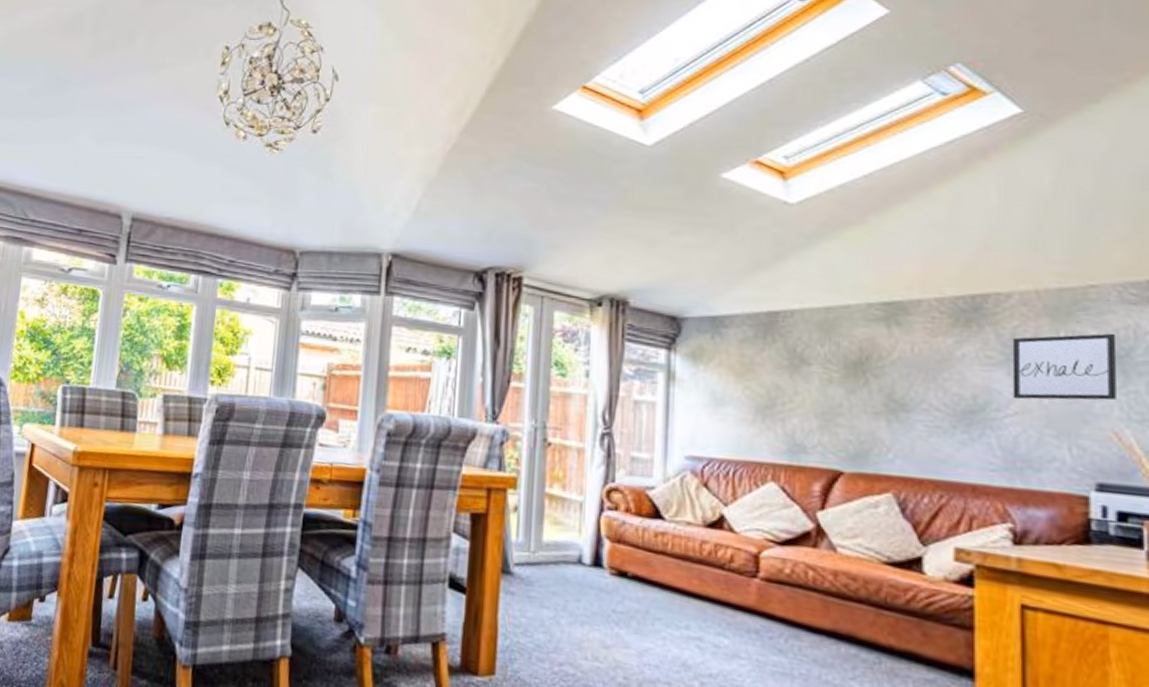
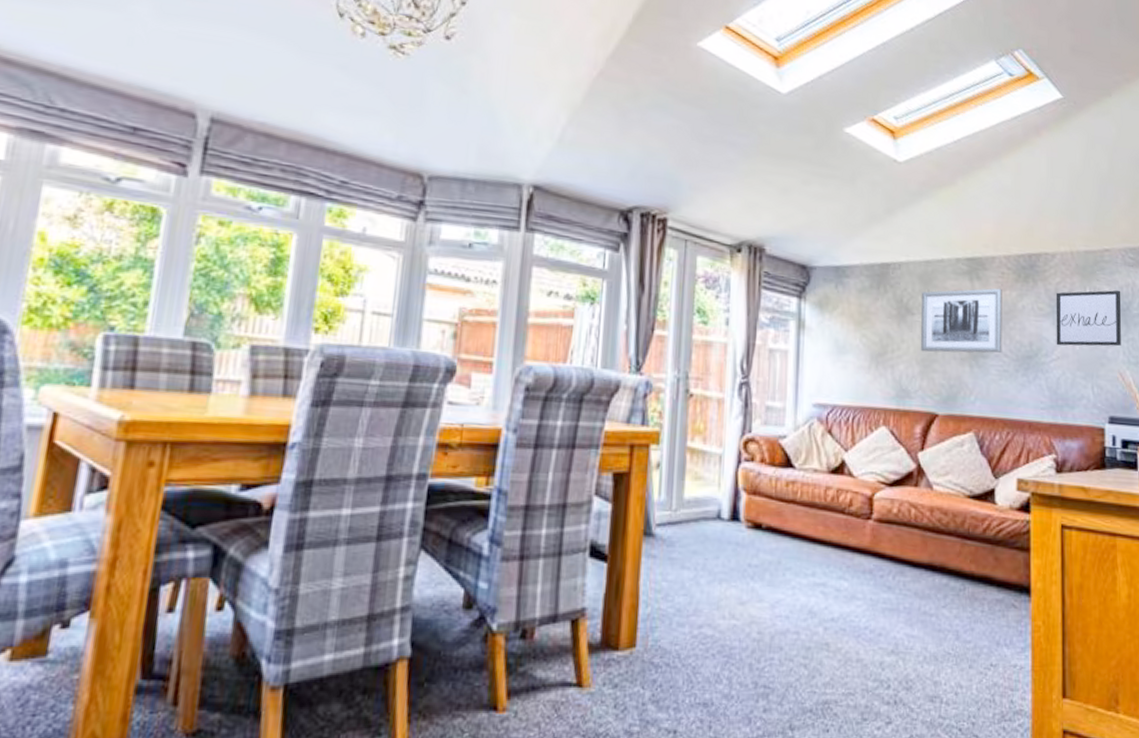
wall art: none [819,334,933,407] -> present [920,288,1002,353]

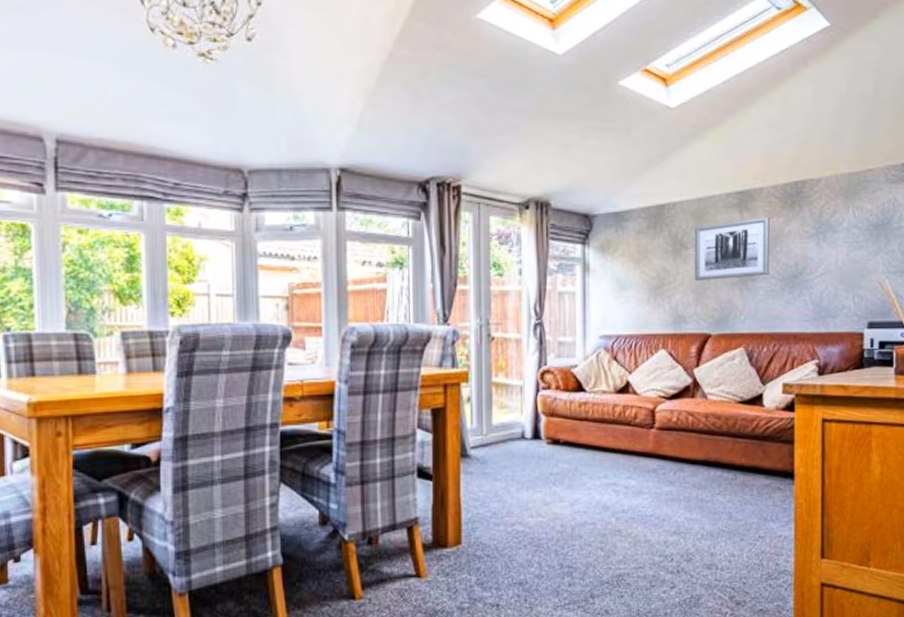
wall art: present [1056,290,1122,347] -> none [820,206,883,264]

